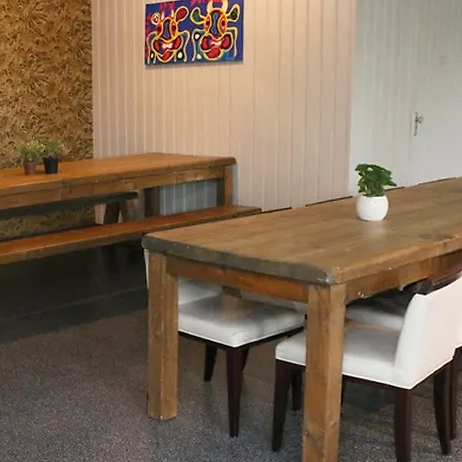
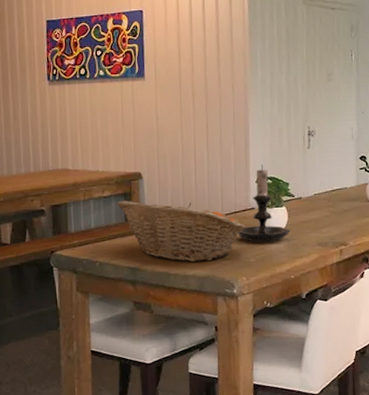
fruit basket: none [209,185,342,250] -> present [117,200,245,263]
candle holder: none [333,151,392,233] -> present [238,164,292,243]

